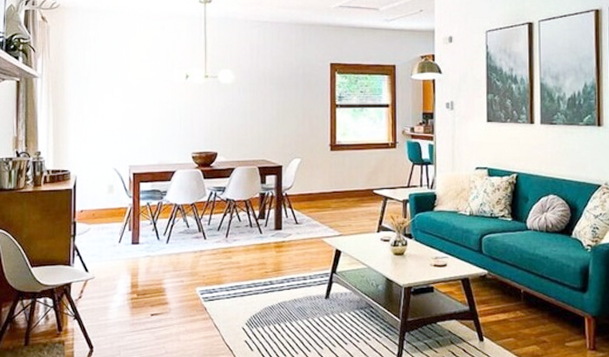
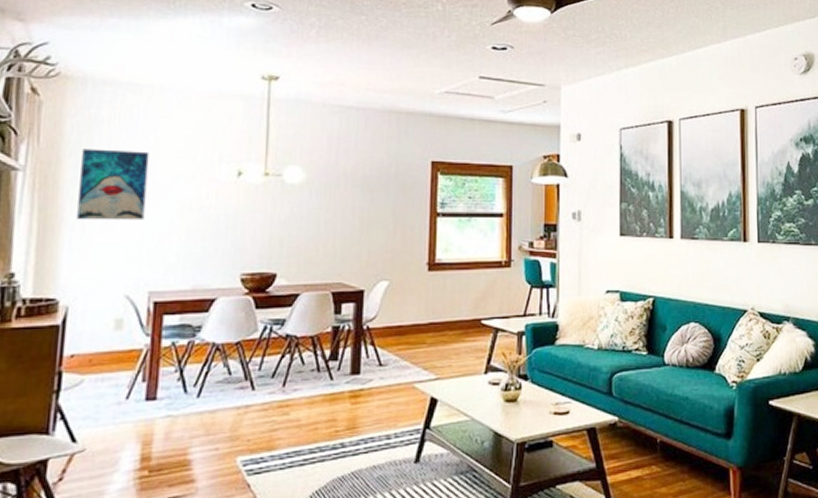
wall art: none [78,60,123,113] -> present [77,148,149,220]

